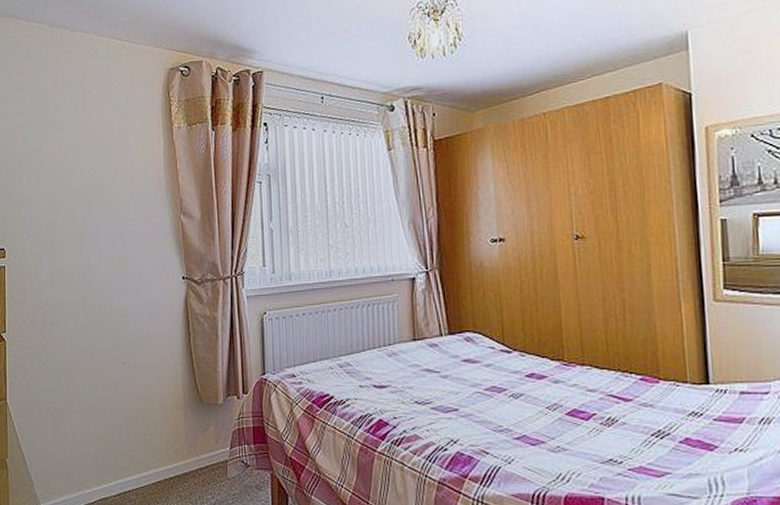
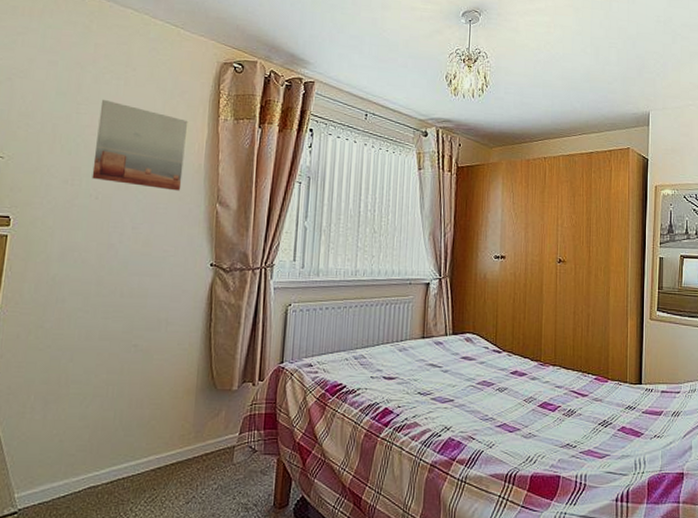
wall art: none [65,125,146,207] -> present [92,99,188,191]

